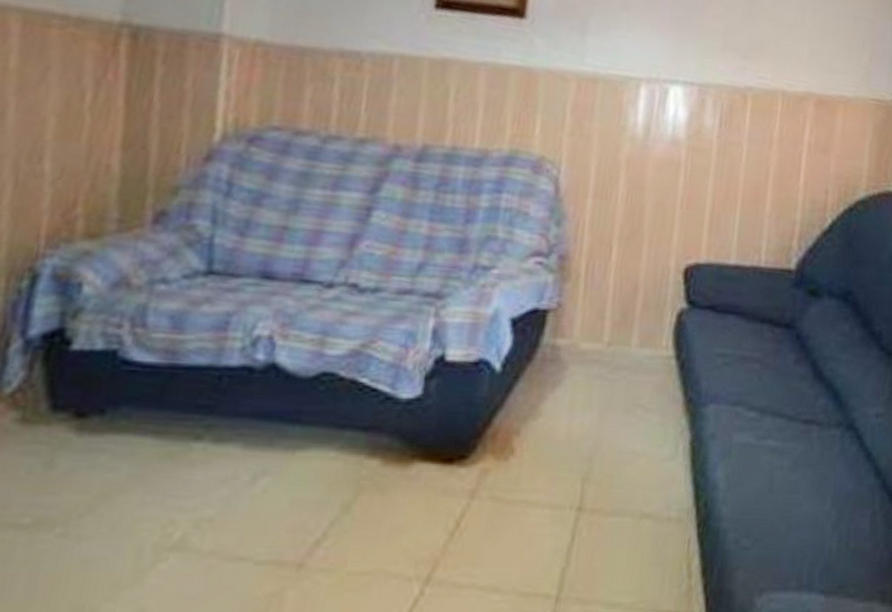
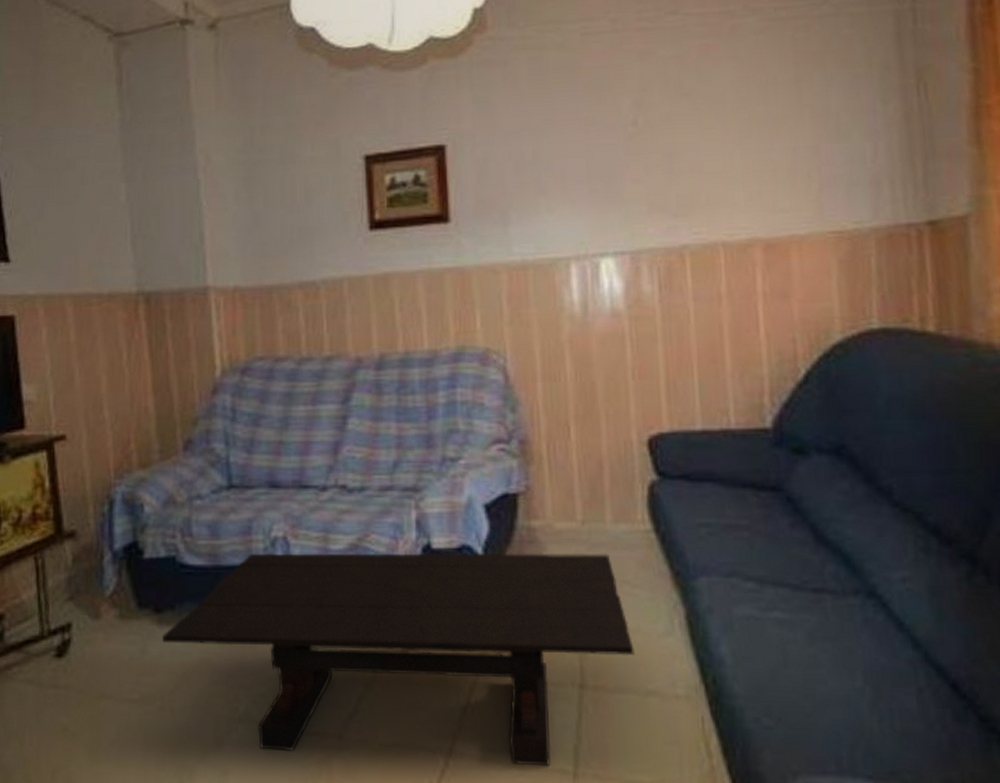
coffee table: none [79,352,638,592] -> present [162,553,635,767]

